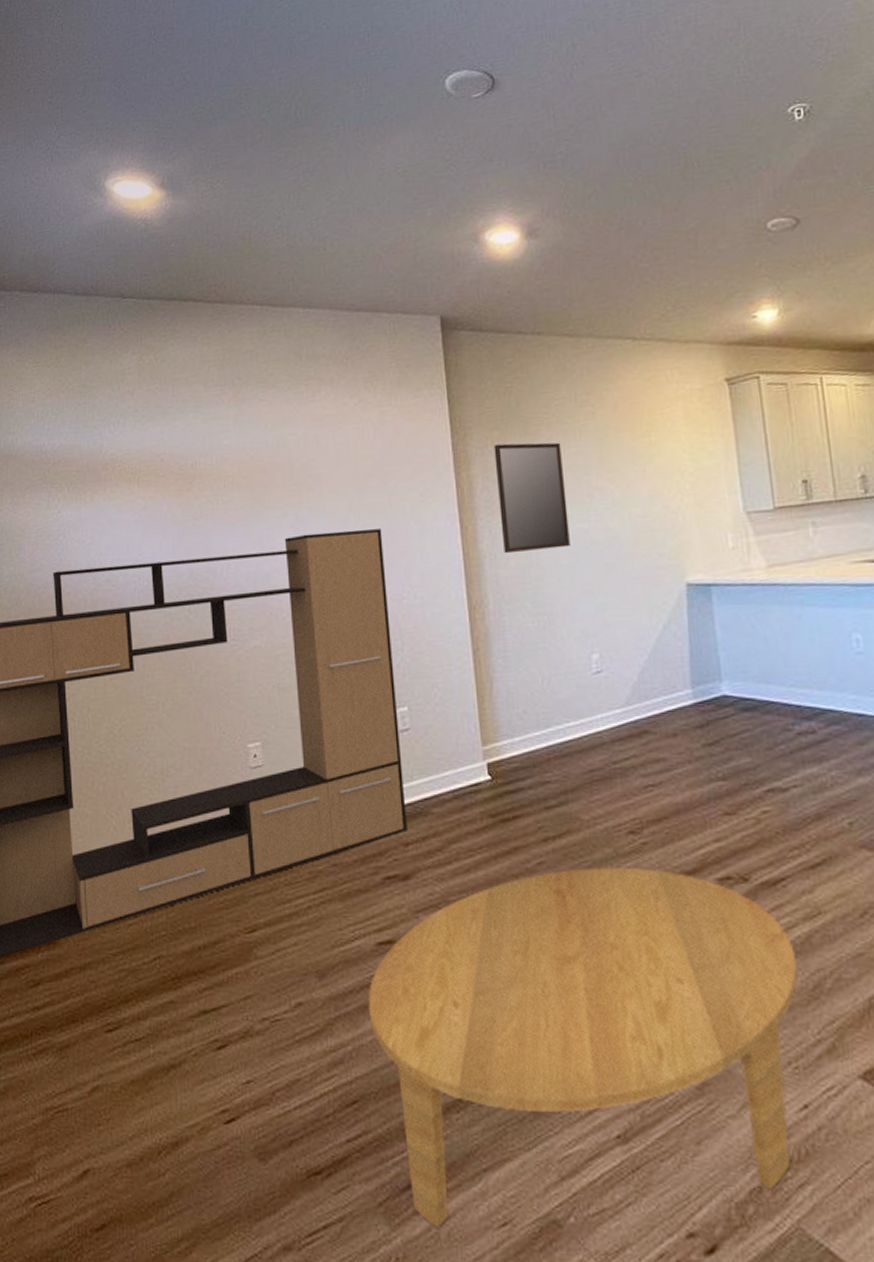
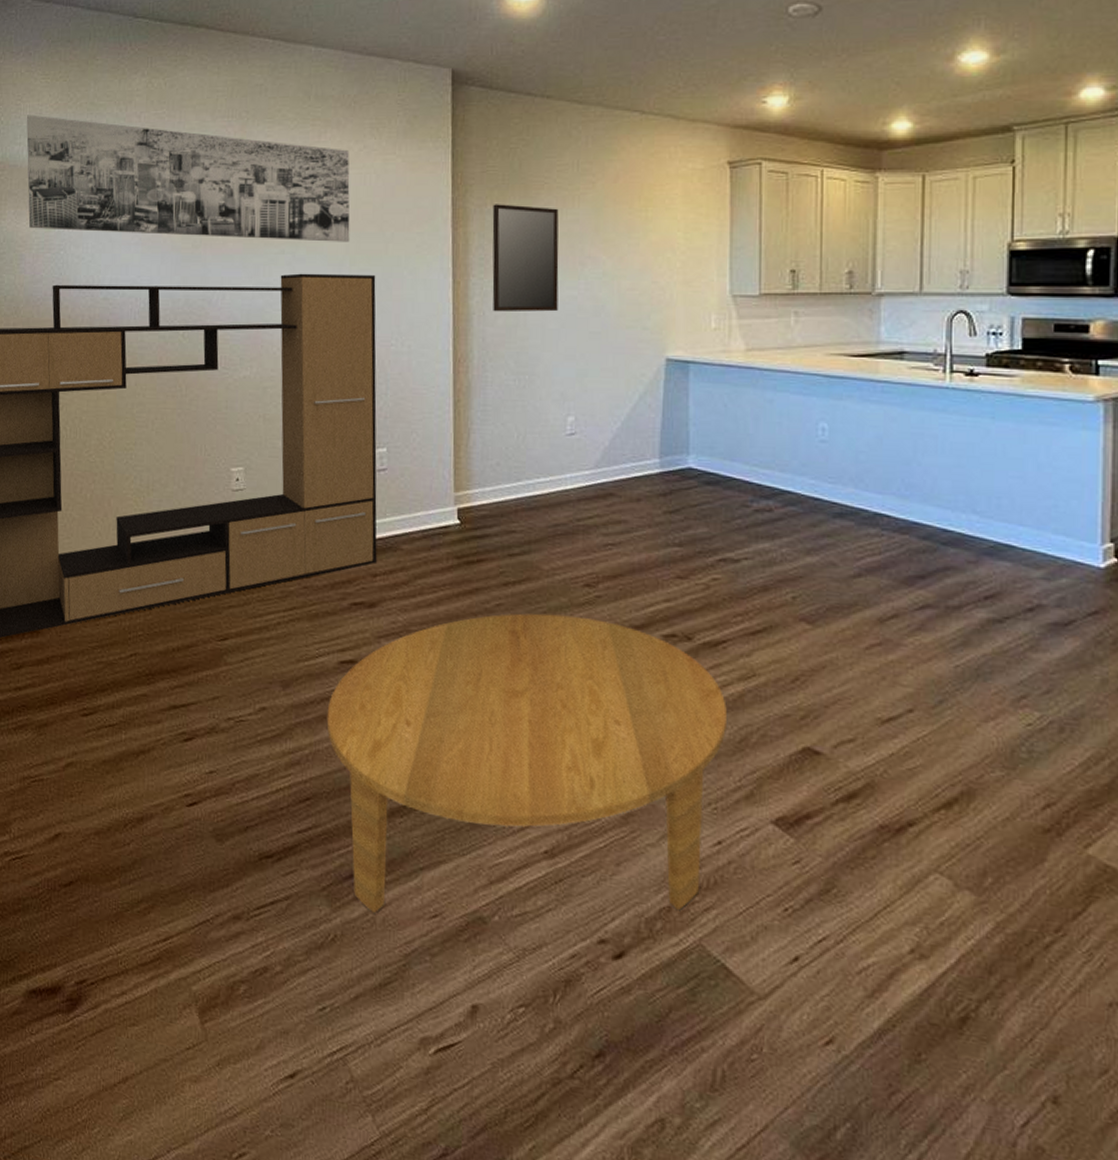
wall art: none [20,403,352,517] -> present [26,114,350,242]

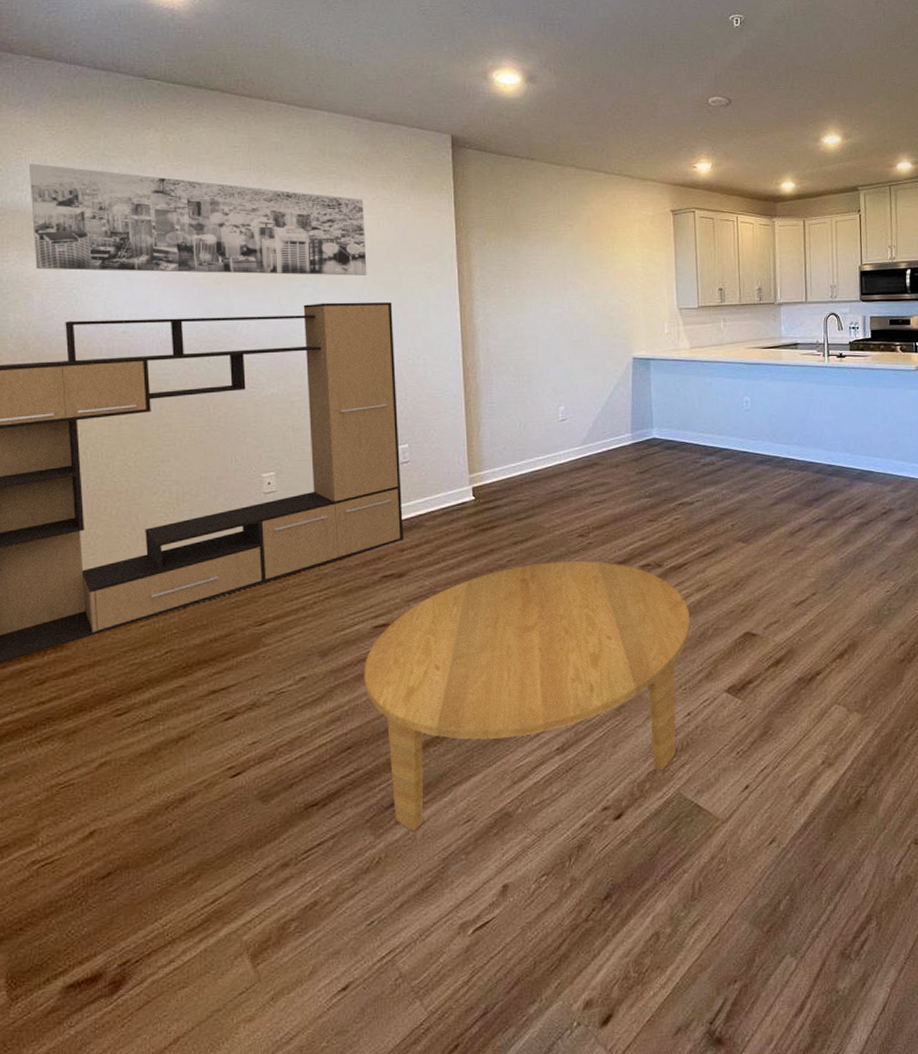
home mirror: present [492,204,559,312] -> none [491,243,548,328]

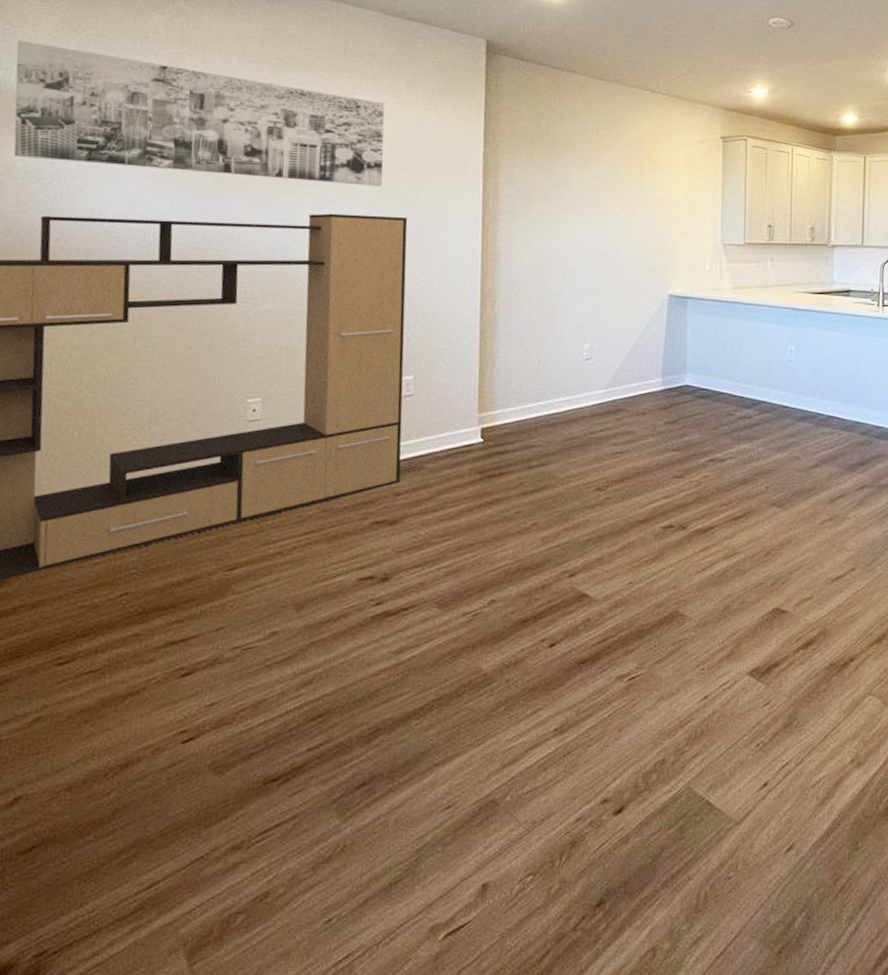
coffee table: present [364,560,690,831] -> none [342,517,713,816]

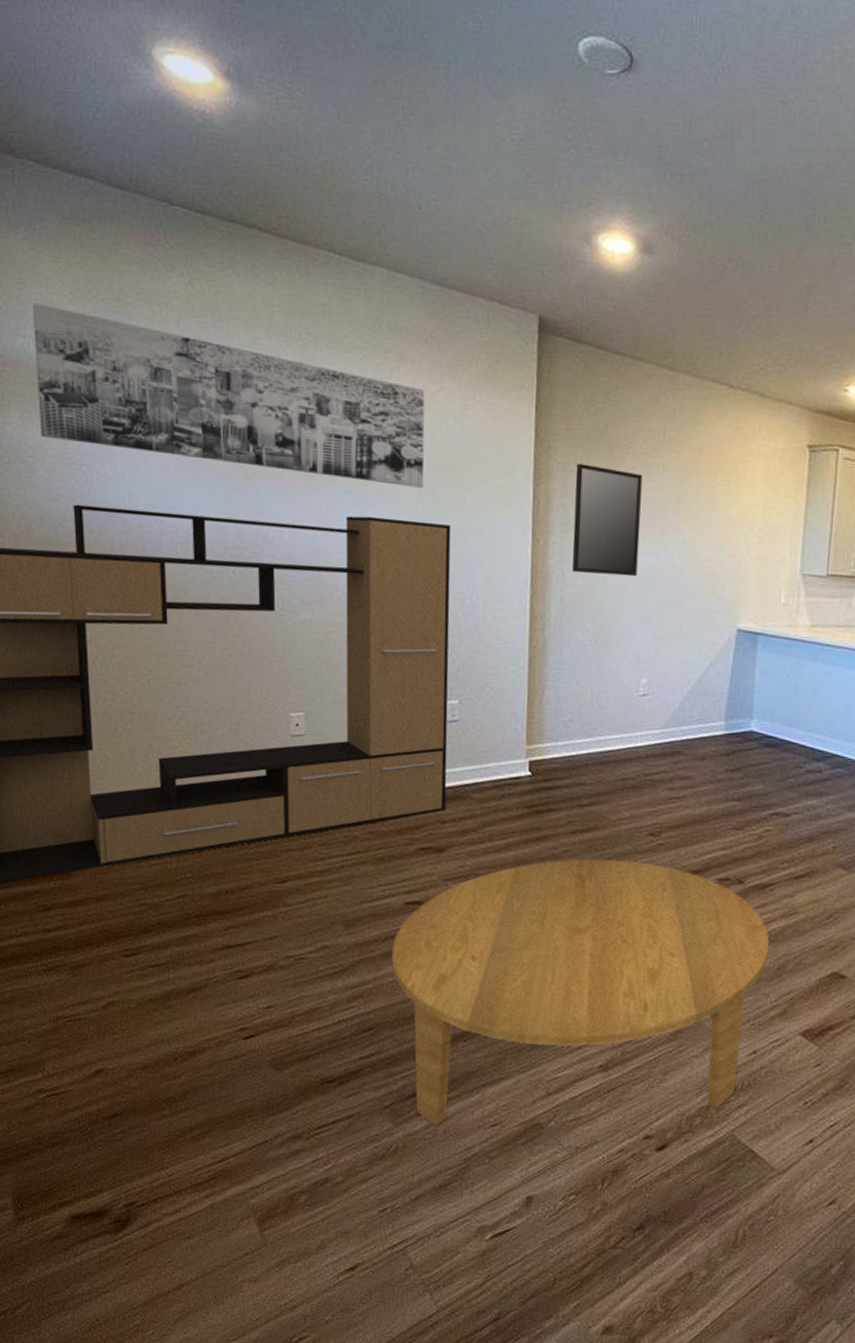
coffee table: none [342,517,713,816] -> present [391,859,769,1126]
home mirror: none [519,159,580,254] -> present [572,463,643,577]

